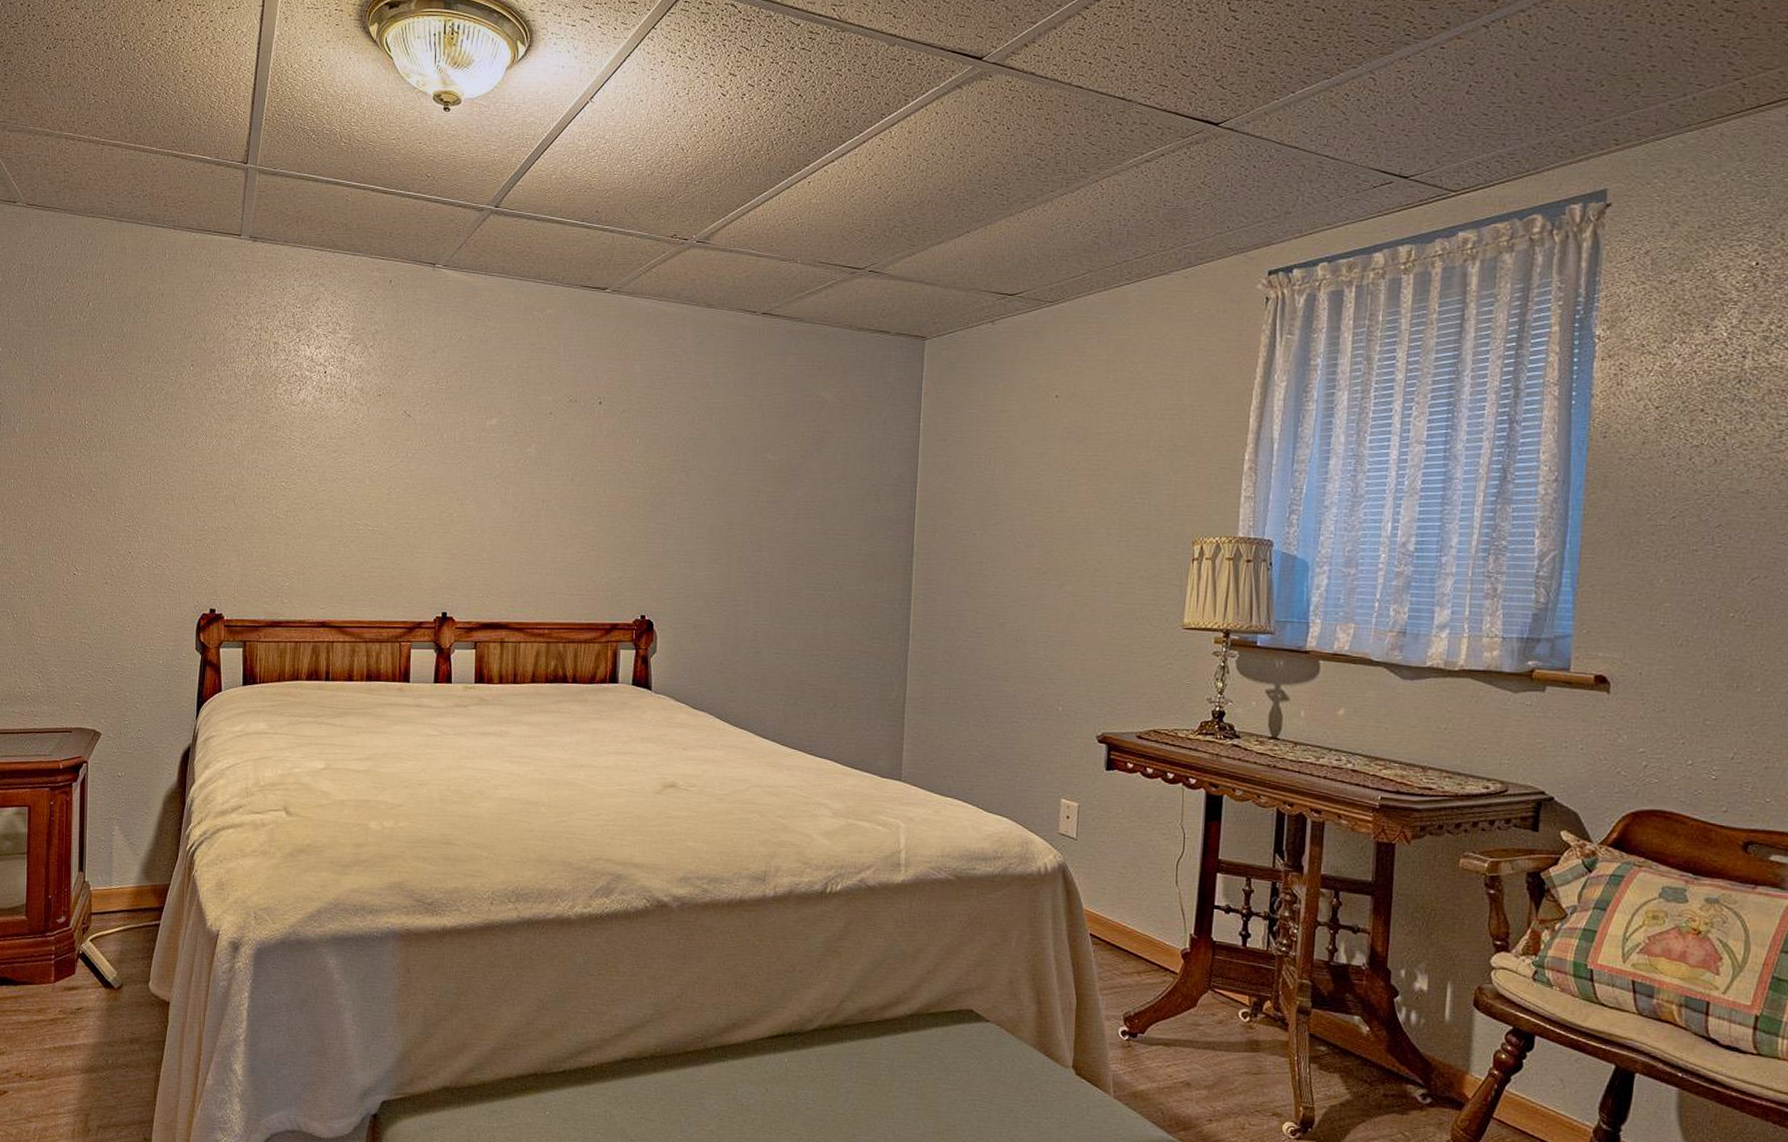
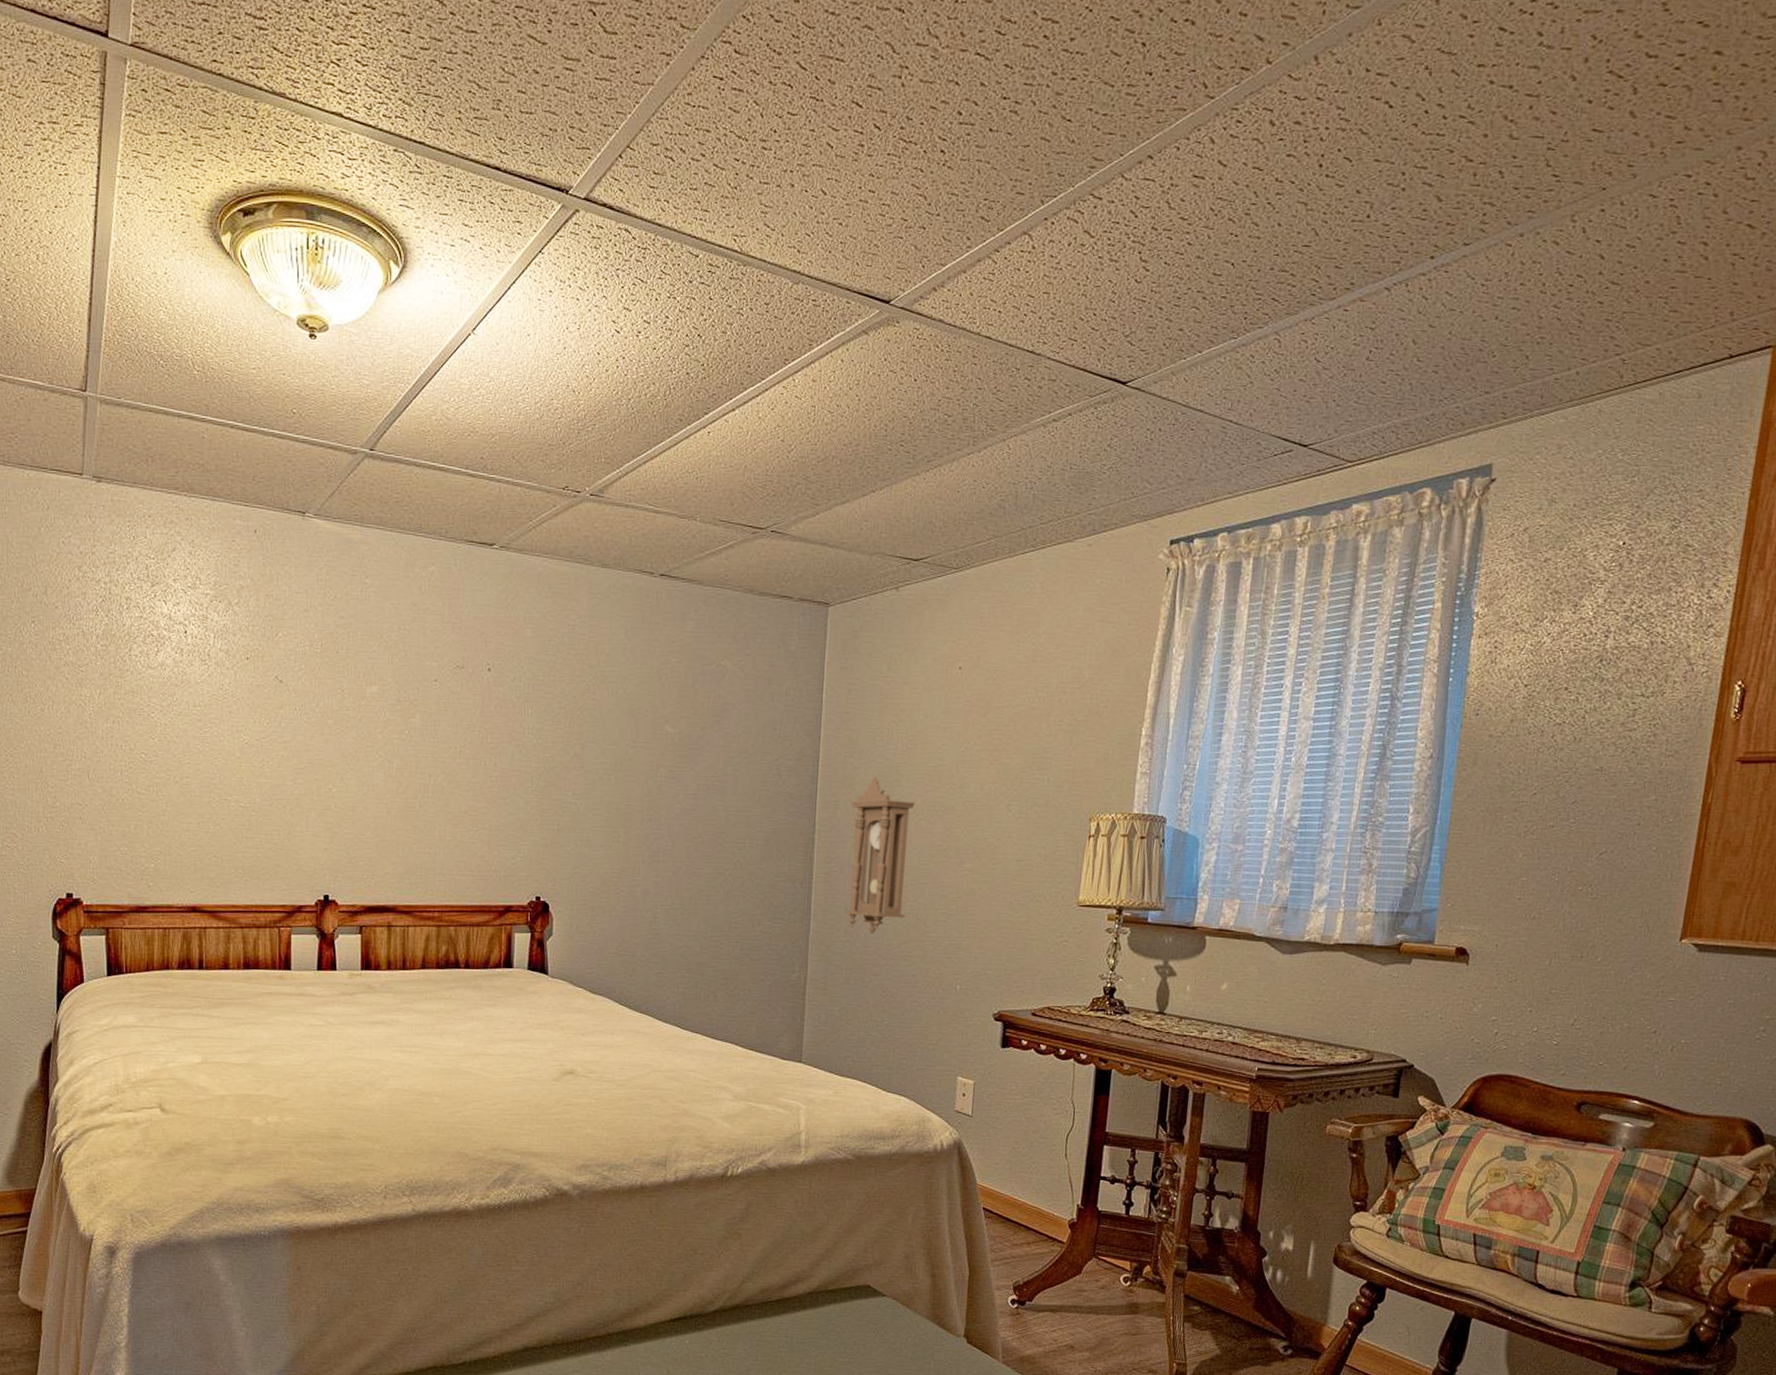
pendulum clock: none [943,501,1013,655] -> present [845,777,915,934]

